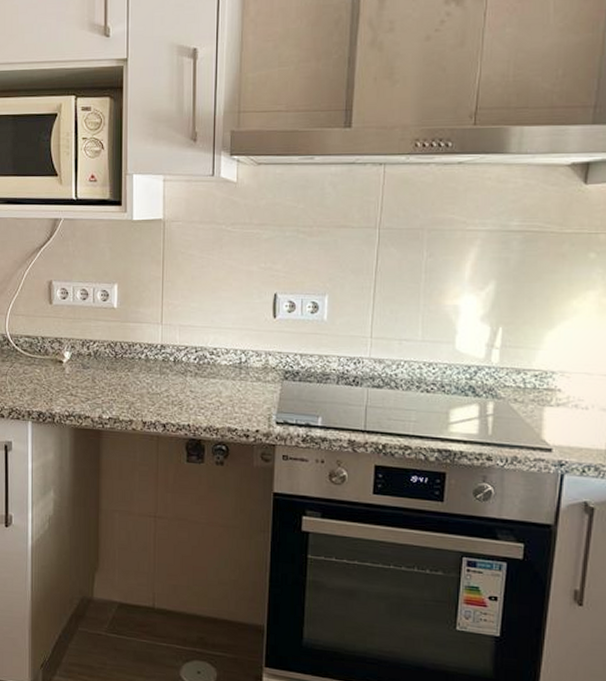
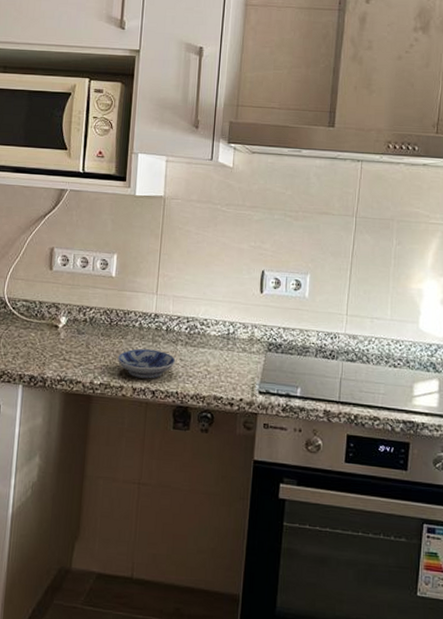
bowl: none [125,381,186,412] -> present [117,348,176,379]

